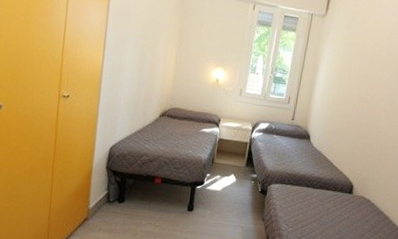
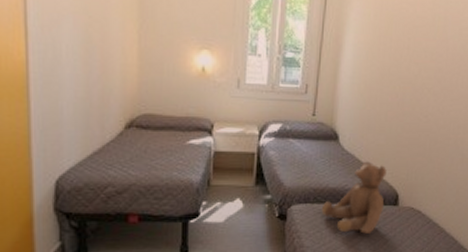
teddy bear: none [293,157,345,213] -> present [321,161,387,234]

